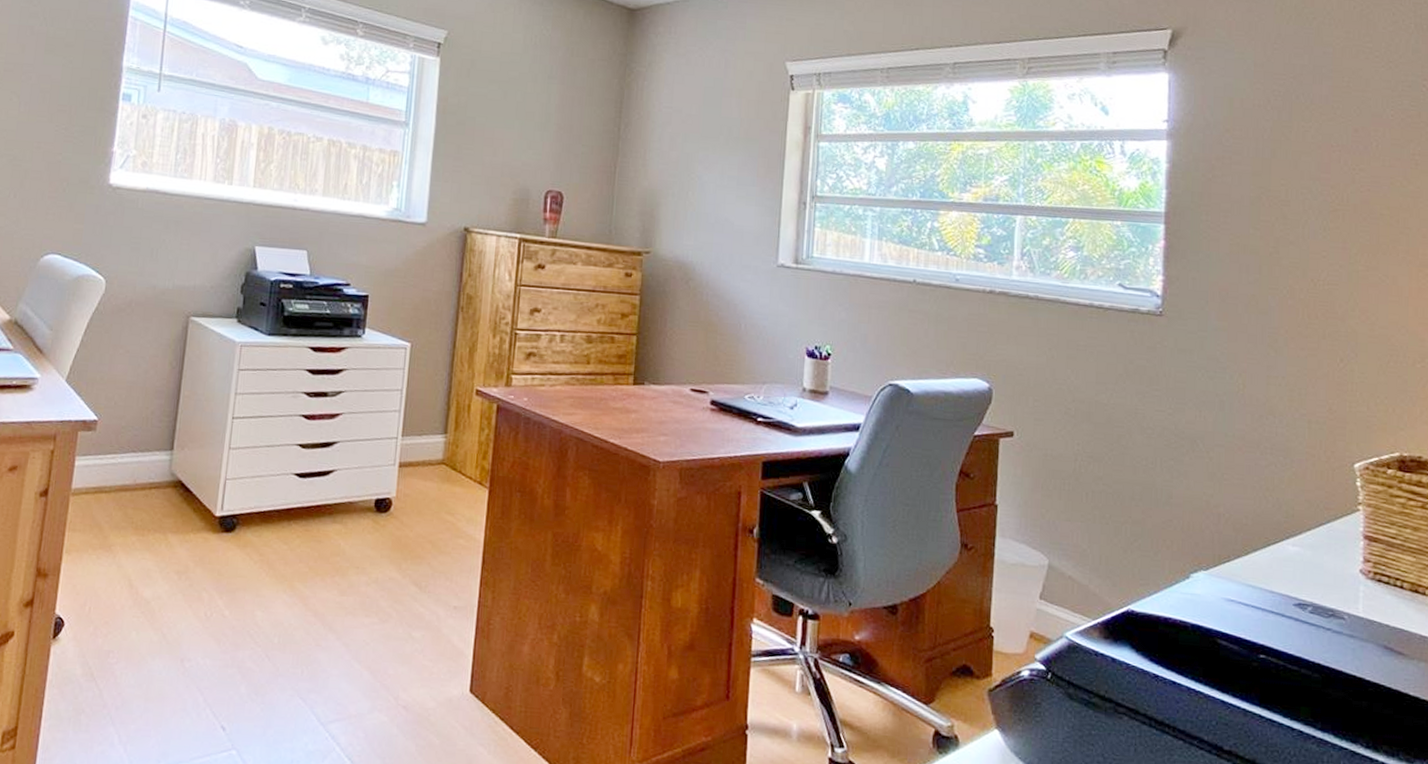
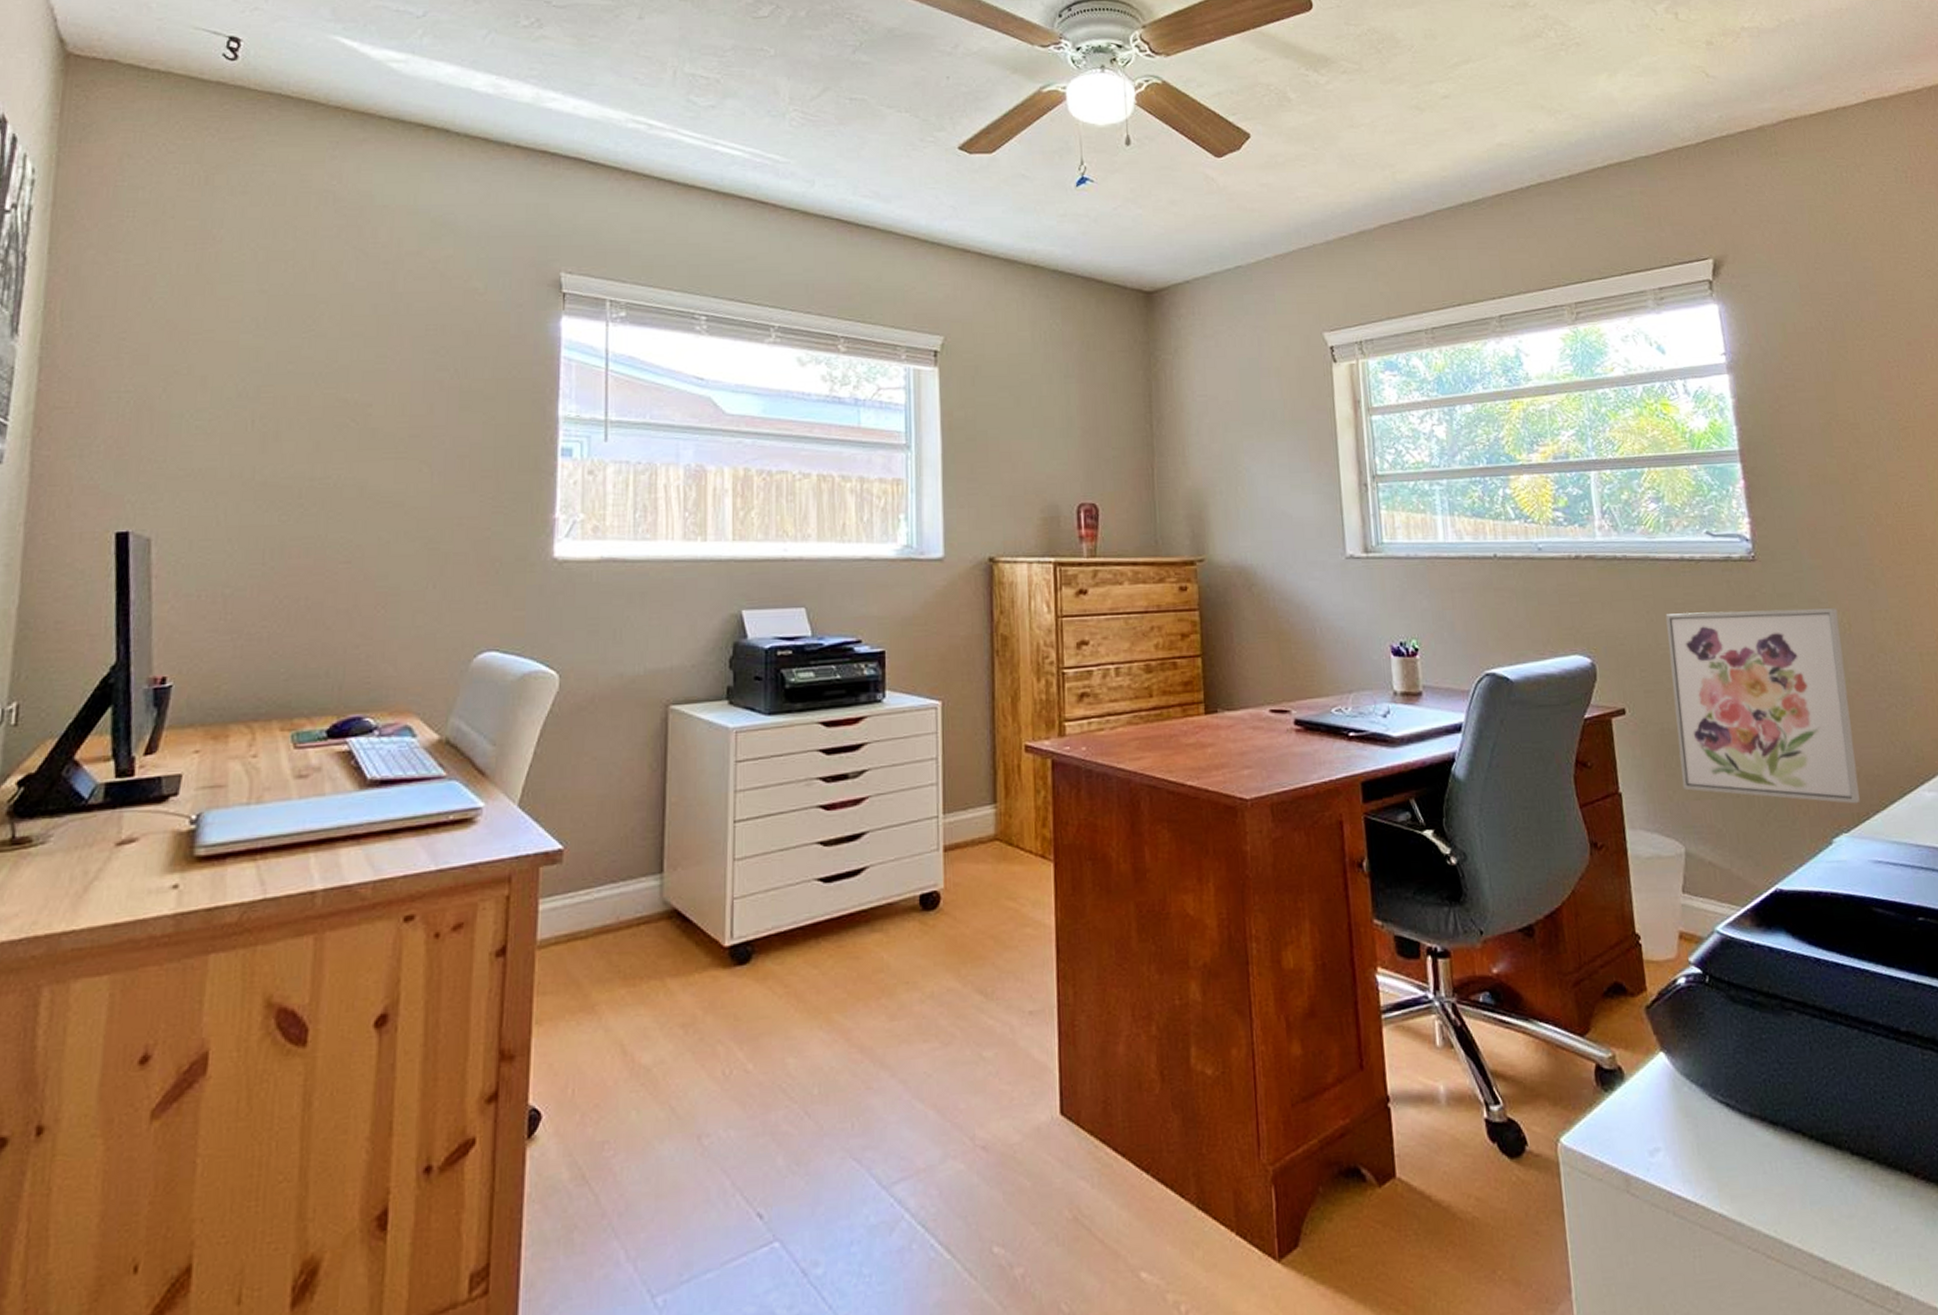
wall art: none [1056,353,1234,547] -> present [1665,608,1860,804]

